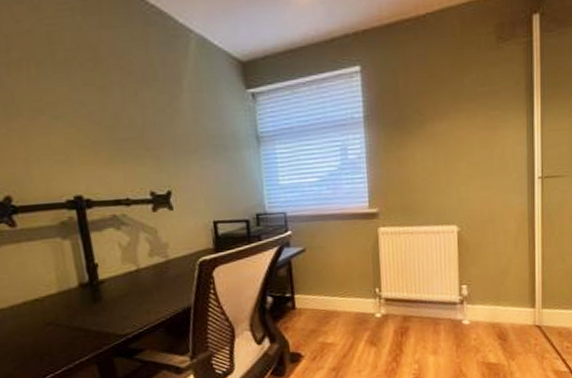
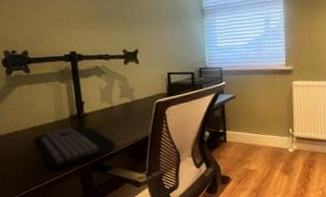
keyboard: none [29,299,147,359] -> present [35,127,116,170]

